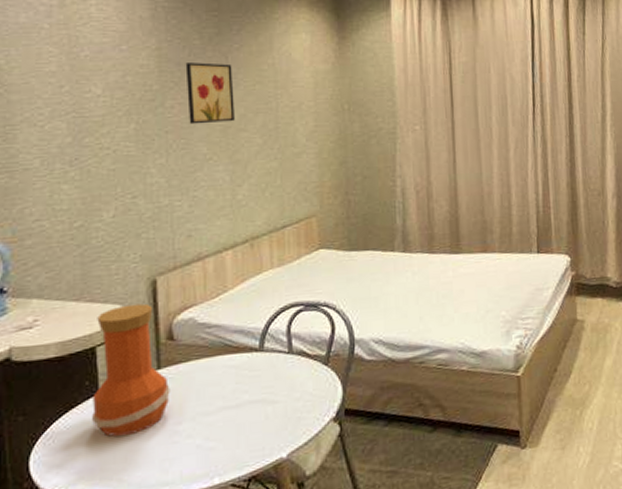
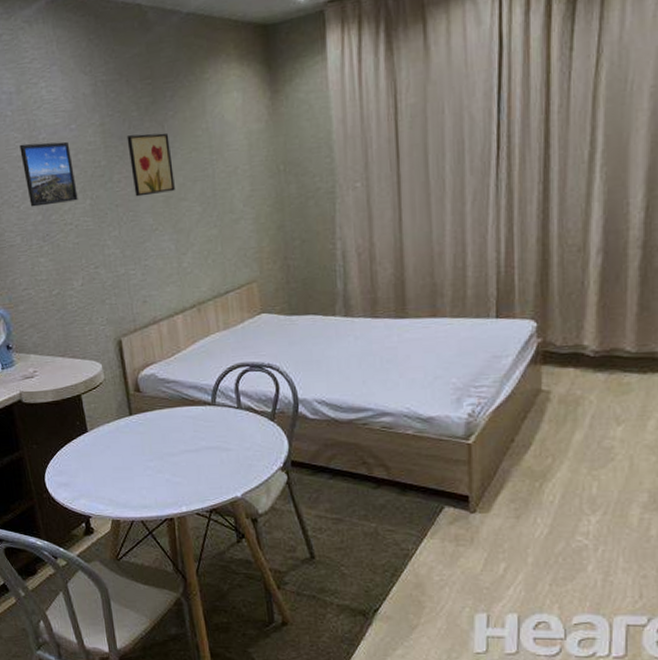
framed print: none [54,59,120,128] -> present [19,141,78,207]
vase: present [91,303,170,437] -> none [79,360,142,467]

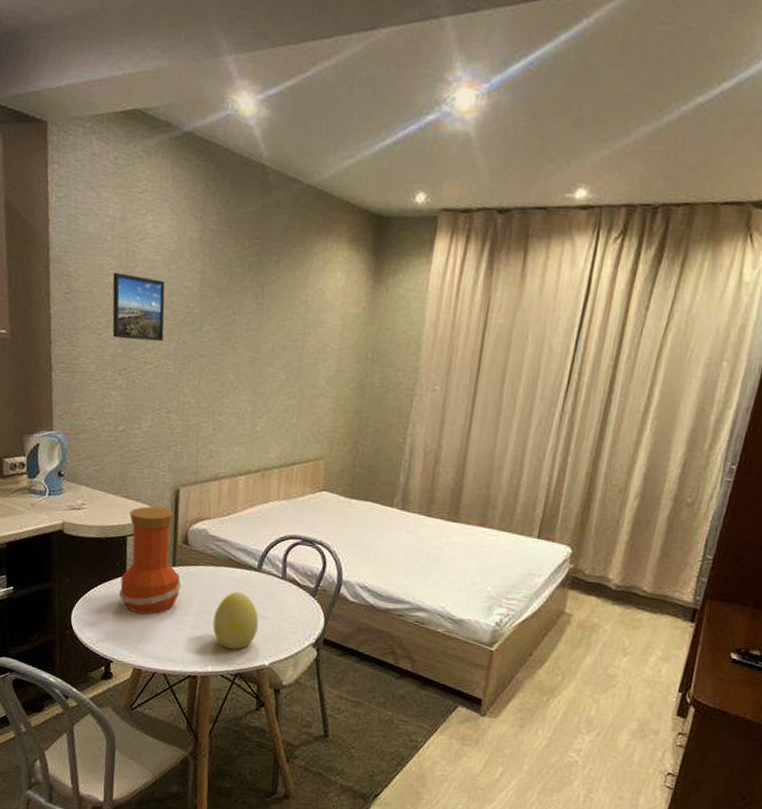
vase: none [79,360,142,467] -> present [118,506,181,614]
wall art: present [126,133,175,197] -> none [222,289,267,355]
decorative egg: none [178,428,224,486] -> present [212,591,259,650]

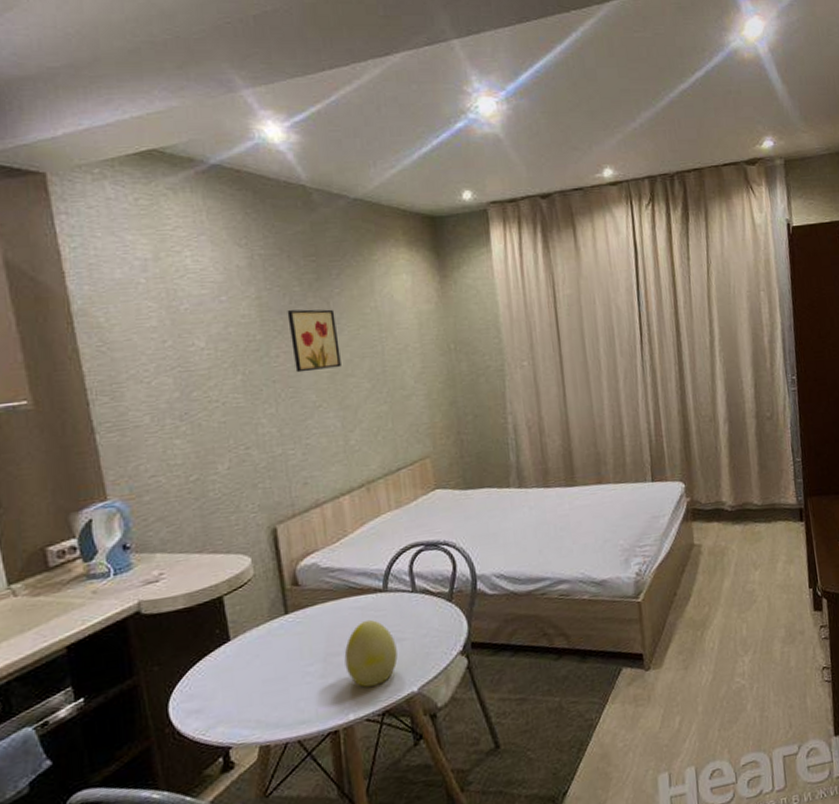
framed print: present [112,272,165,342] -> none [154,313,227,383]
vase: present [118,506,181,614] -> none [221,551,300,681]
wall art: none [222,289,267,355] -> present [287,309,341,373]

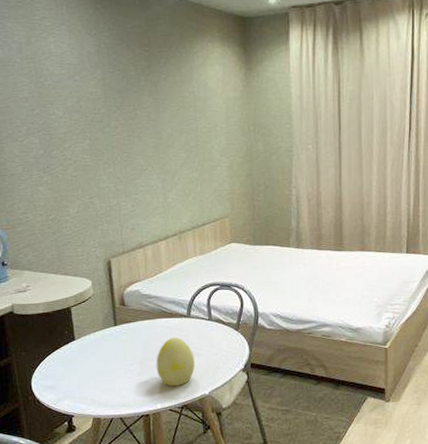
wall art: present [287,309,341,373] -> none [124,90,164,141]

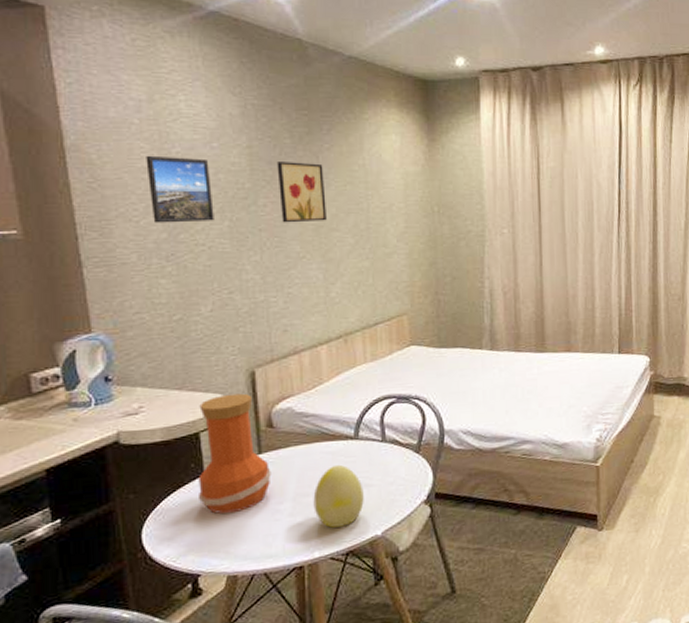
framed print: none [26,87,78,142] -> present [146,155,214,223]
vase: none [70,278,124,371] -> present [197,393,271,515]
wall art: none [124,90,164,141] -> present [276,162,327,223]

